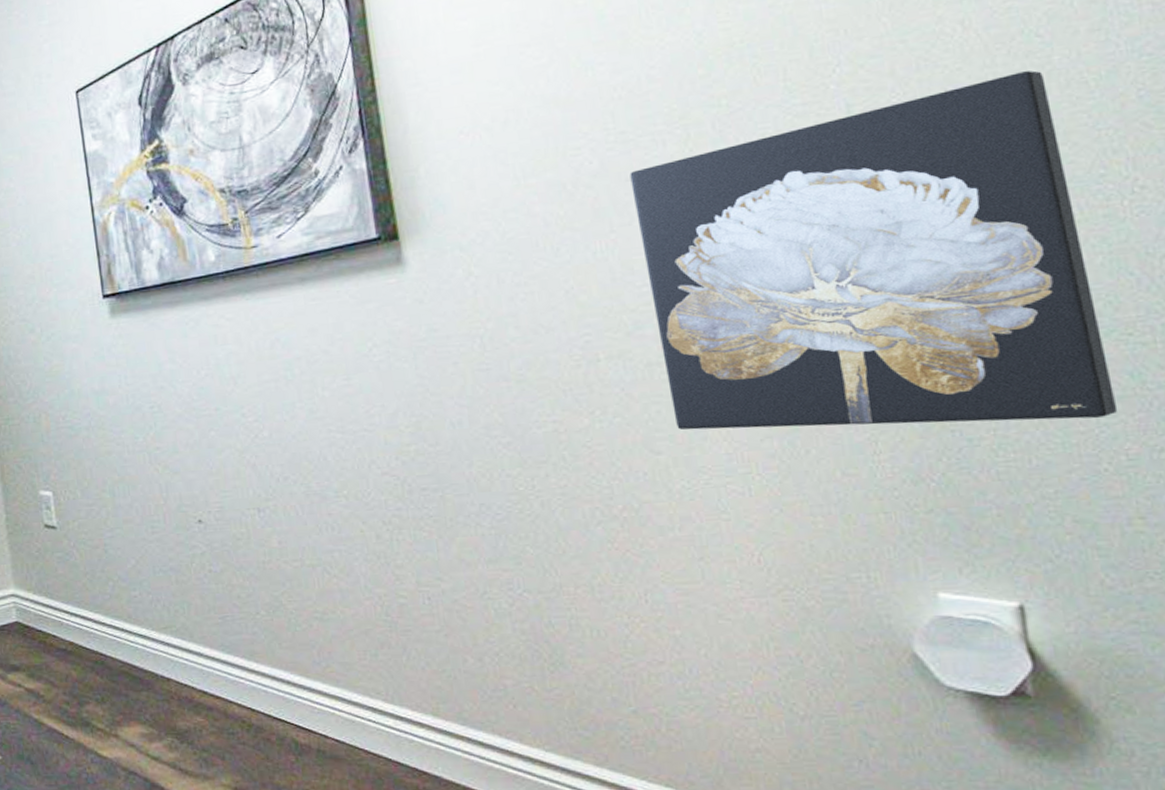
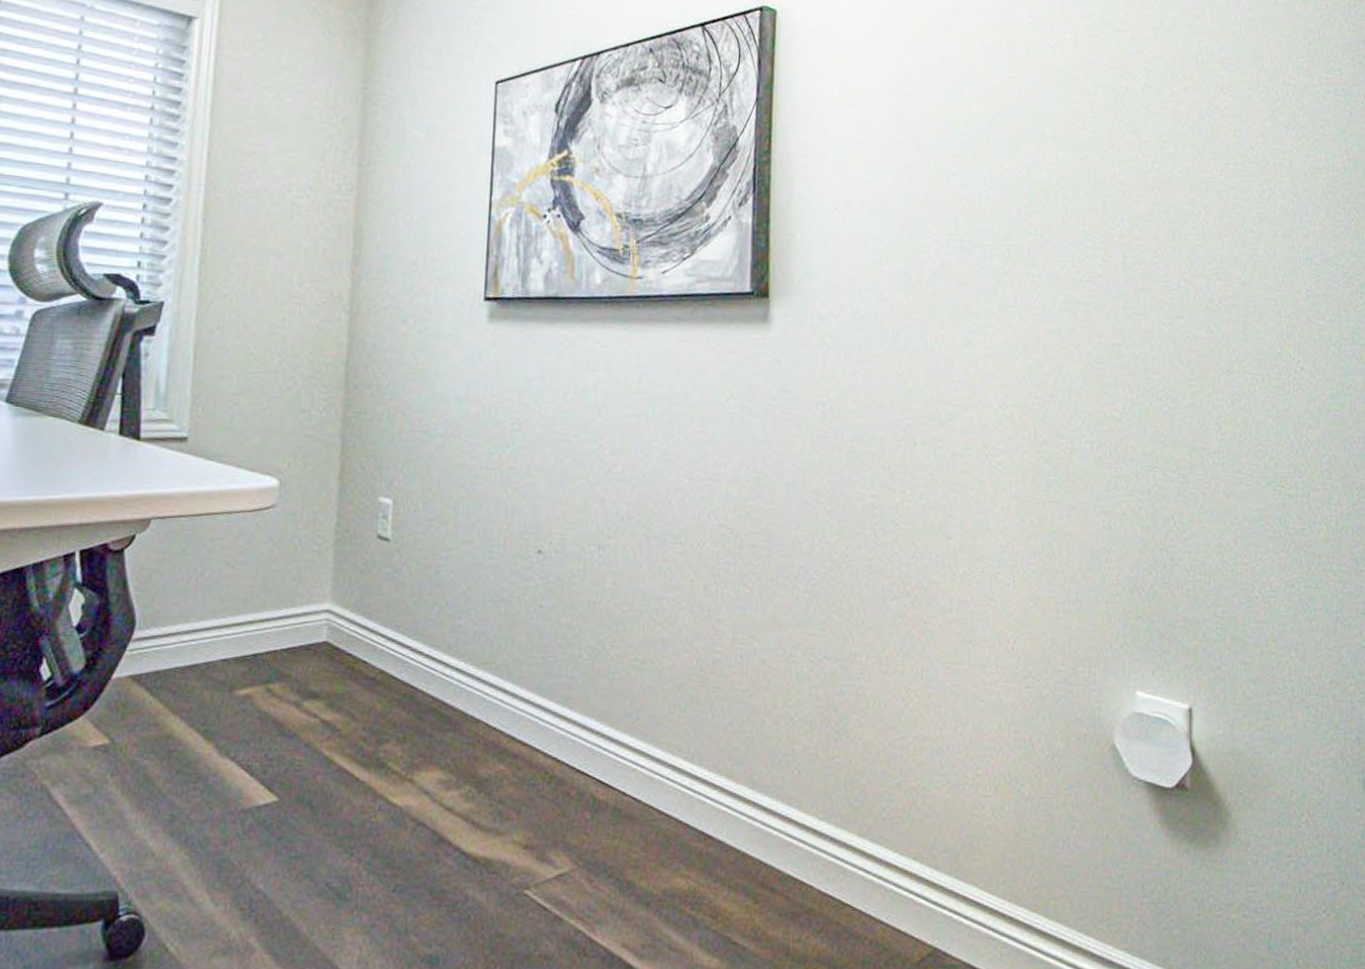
wall art: present [629,70,1118,430] -> none [961,257,1269,554]

